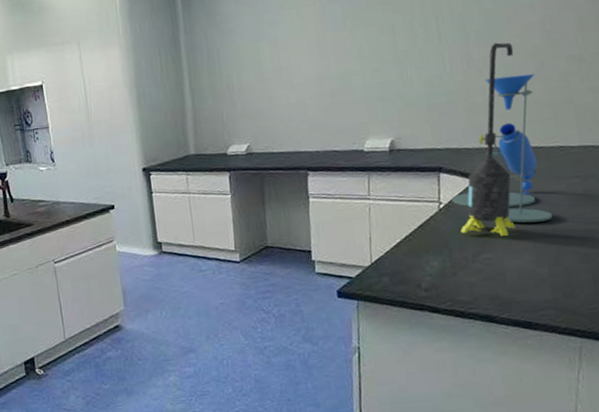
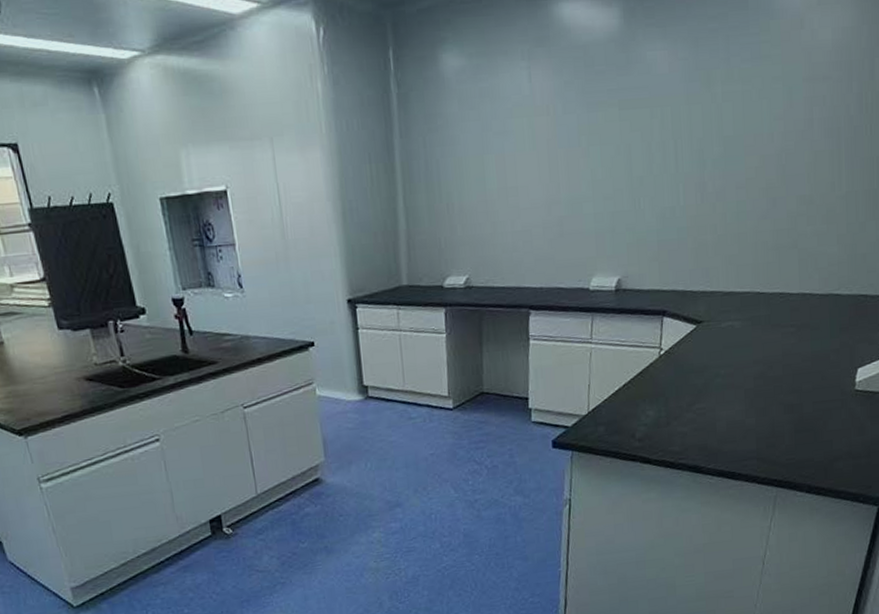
laboratory equipment: present [452,42,553,236] -> none [673,175,766,385]

